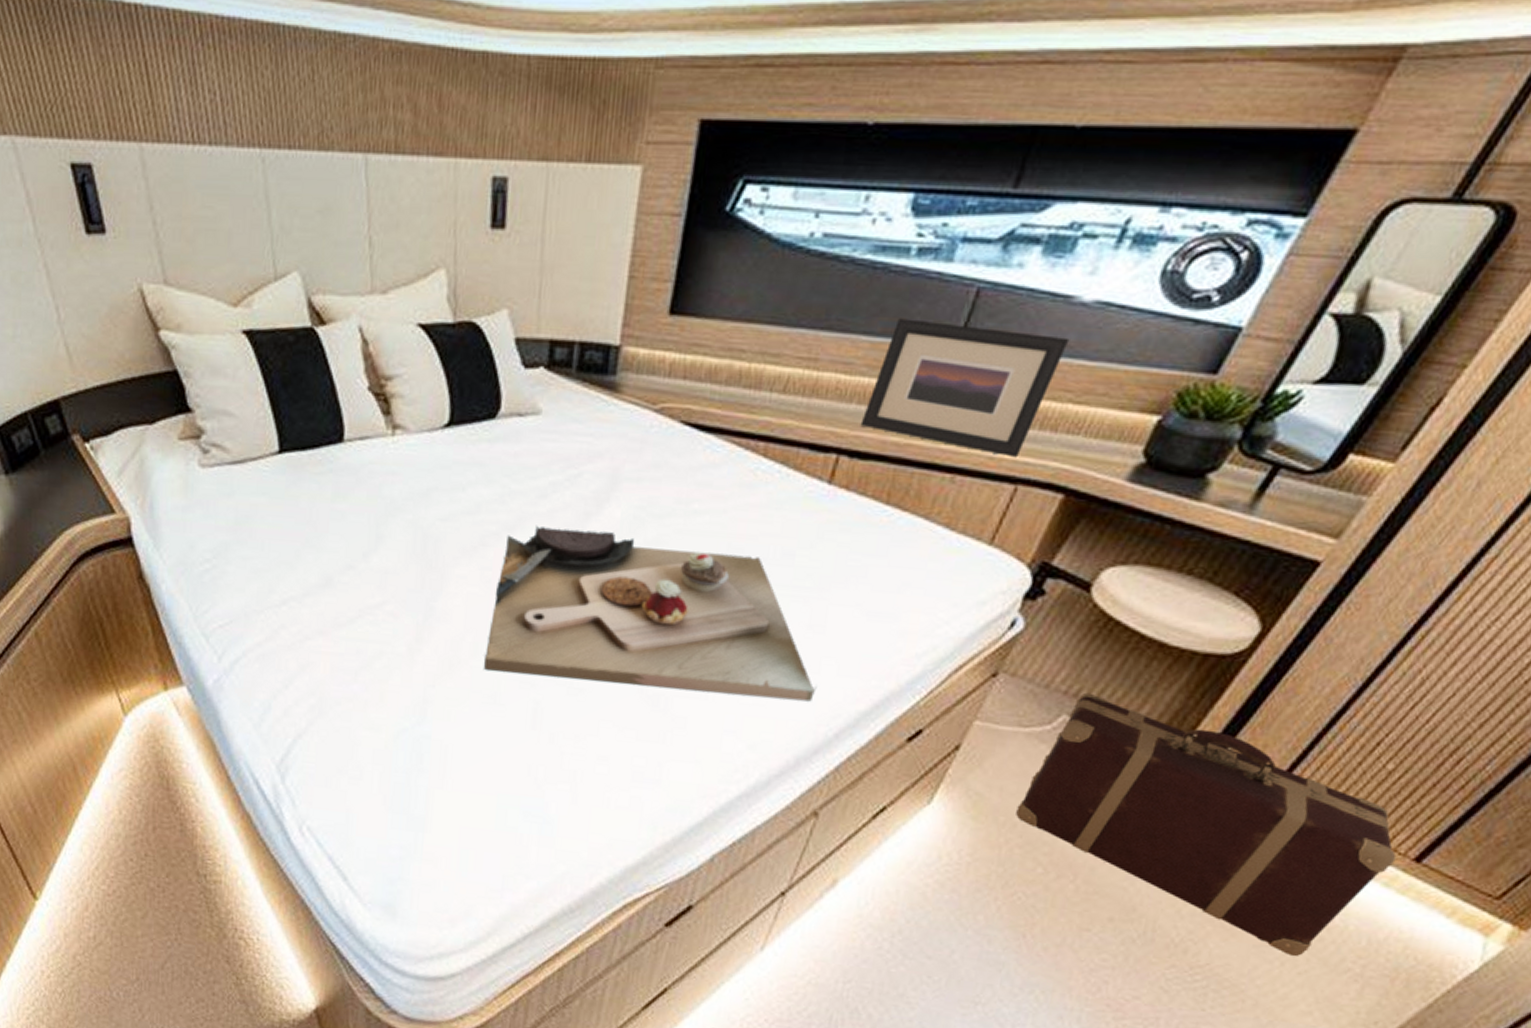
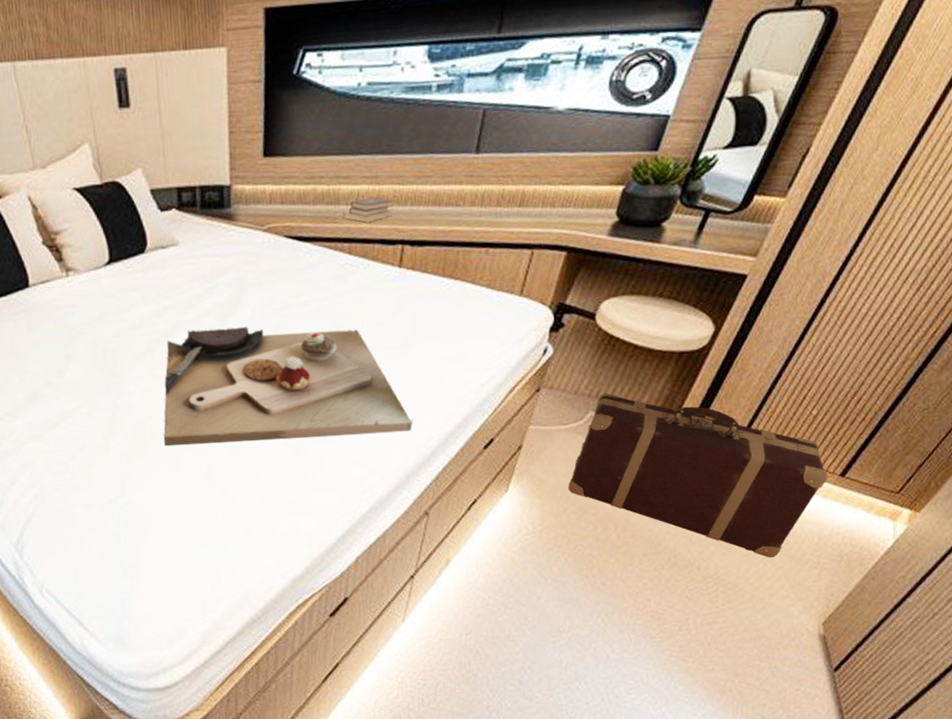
books: none [762,386,836,419] -> present [342,197,394,223]
picture frame: present [860,318,1070,458] -> none [415,138,553,230]

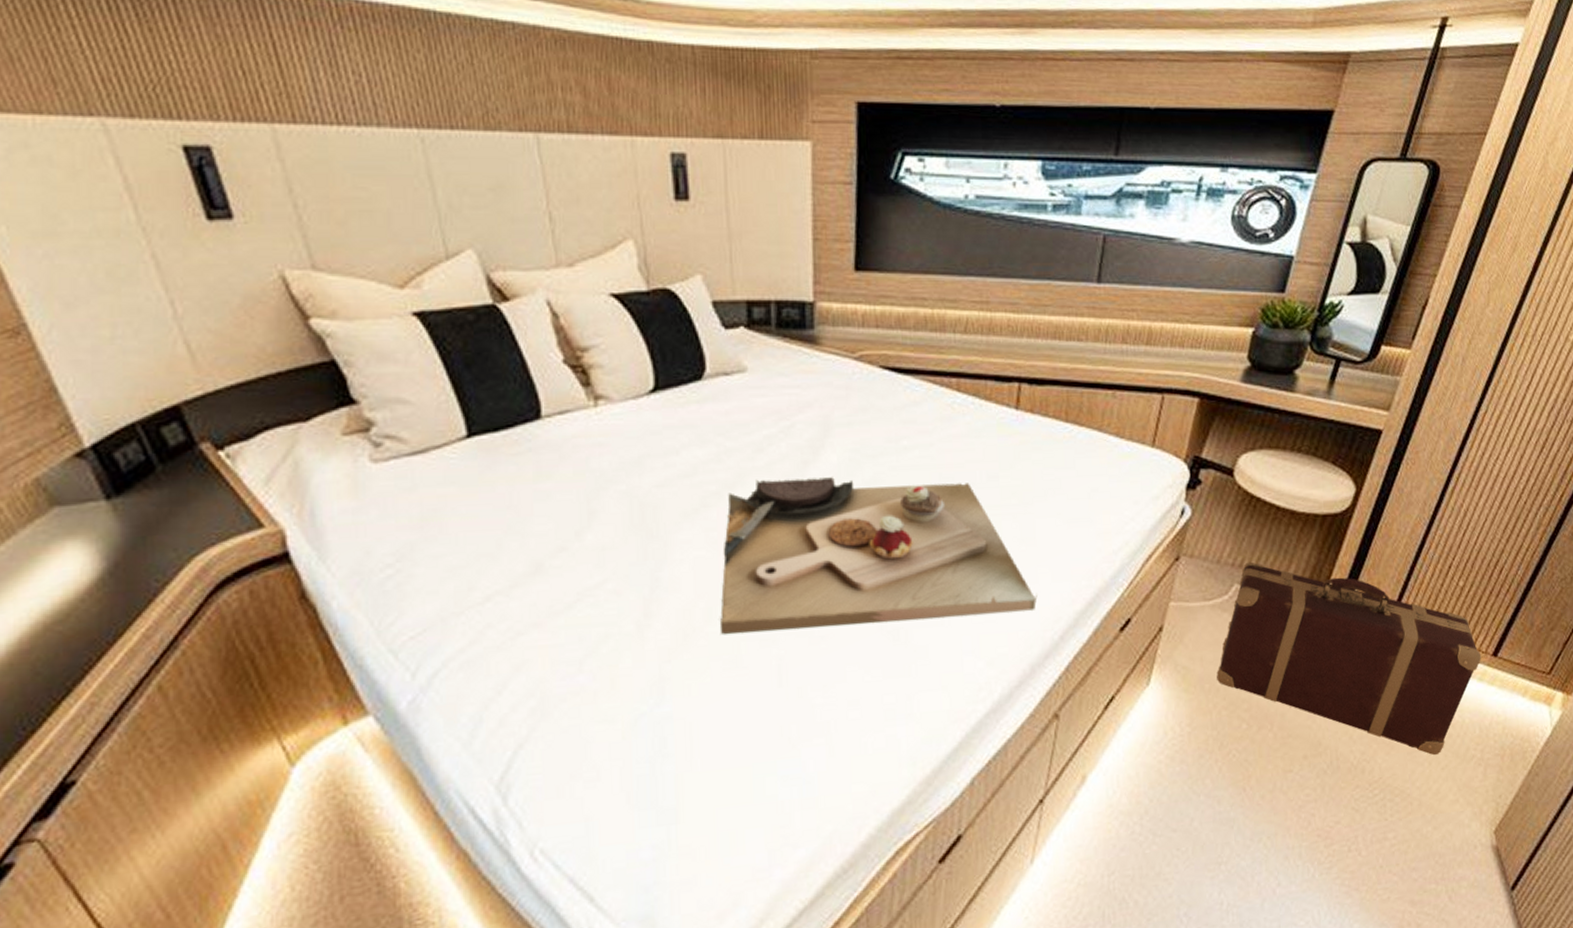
books: present [342,197,394,223] -> none [949,326,1008,355]

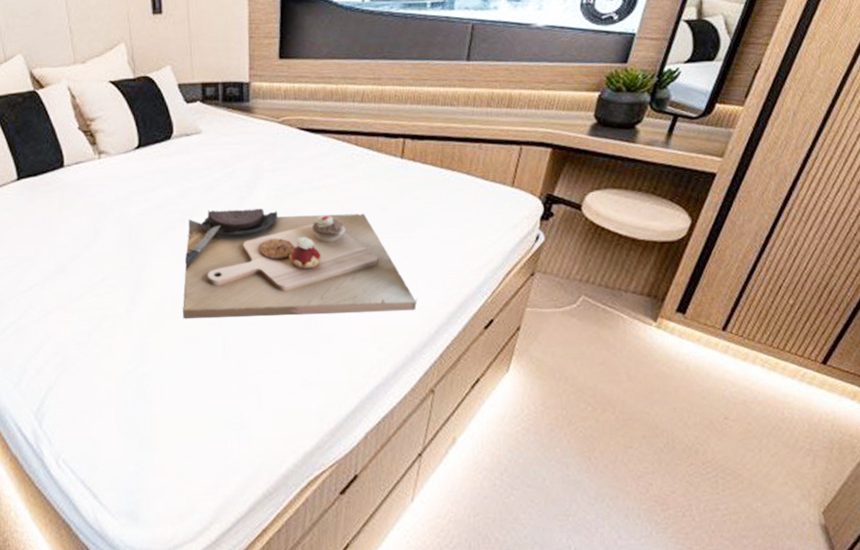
suitcase: present [1217,561,1482,756] -> none [566,278,811,444]

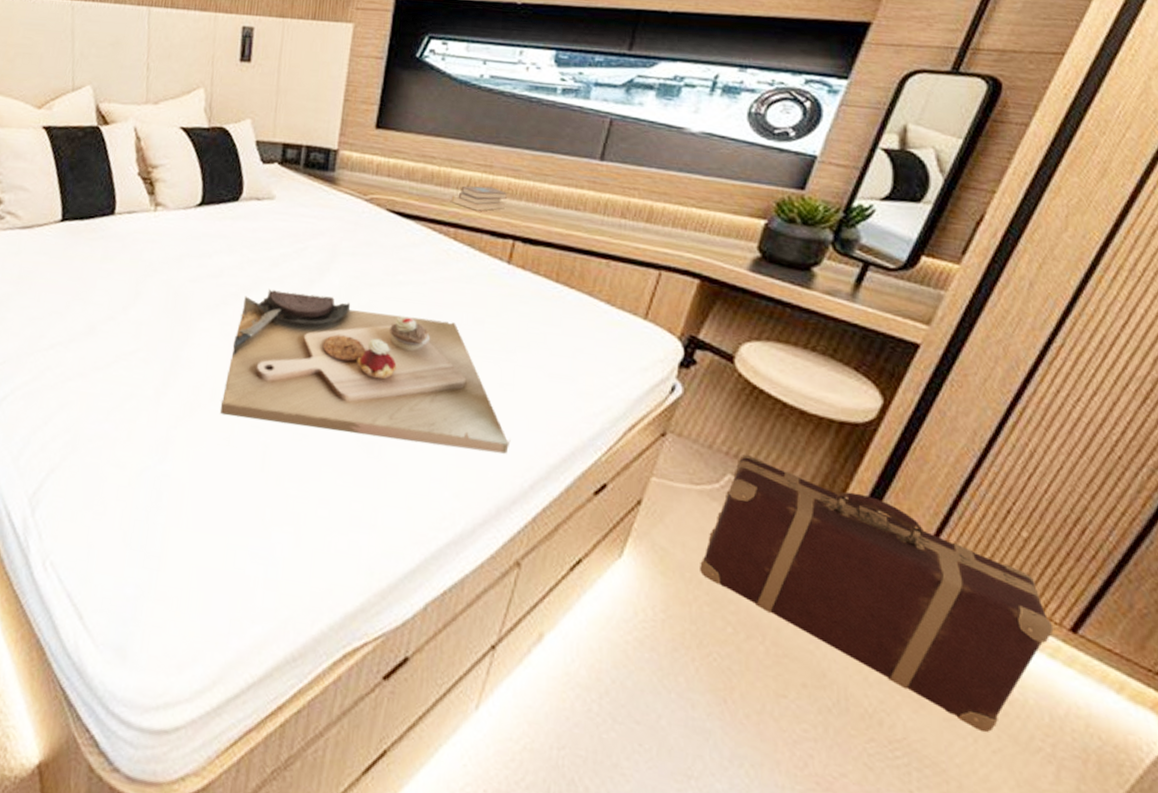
books: none [349,96,395,118] -> present [451,186,508,211]
suitcase: none [566,278,811,444] -> present [700,454,1054,733]

